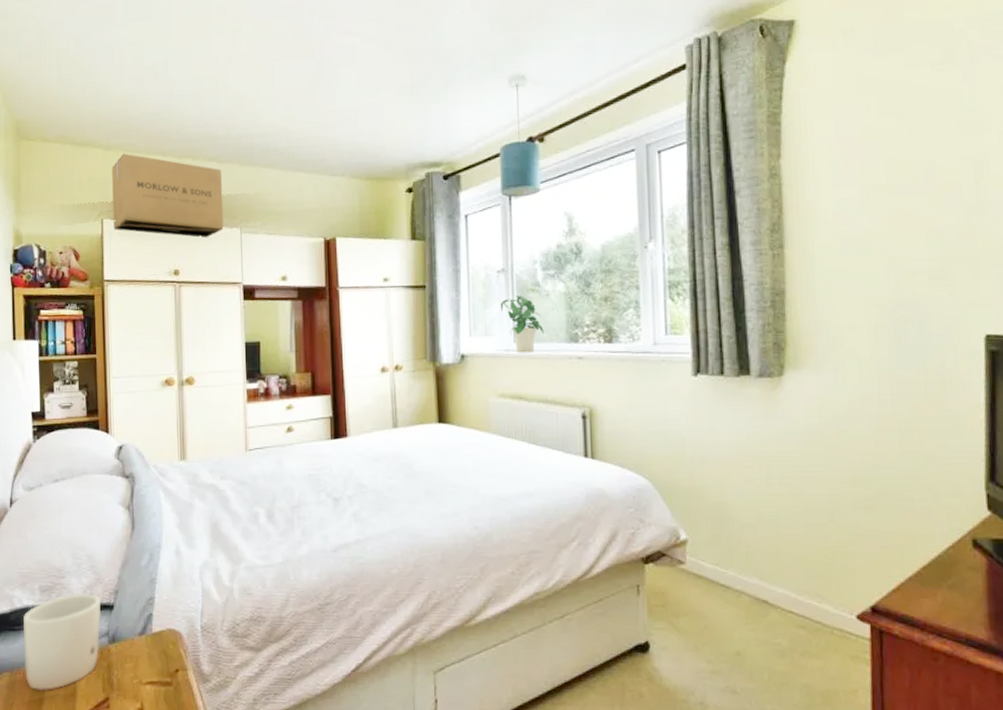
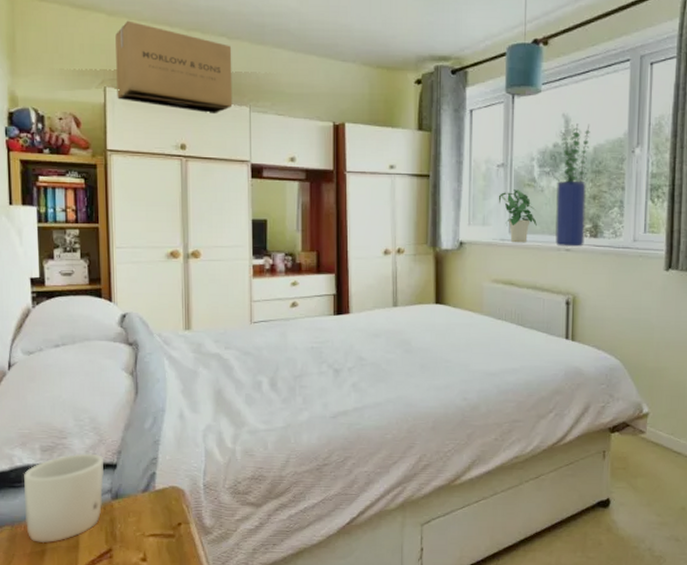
vase: none [563,220,598,354] -> present [555,123,590,247]

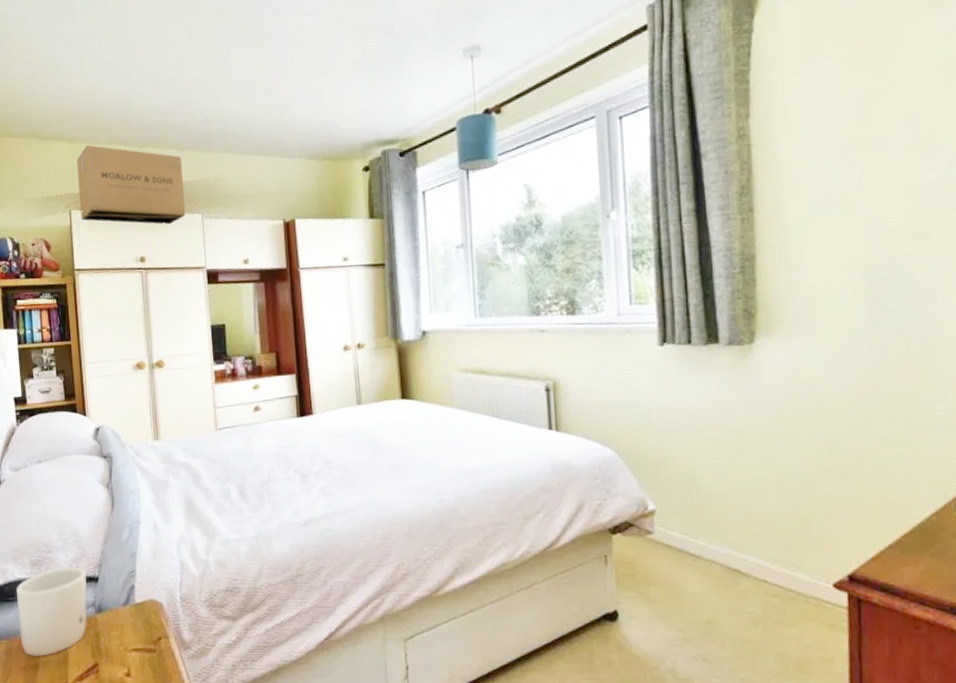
potted plant: present [498,190,537,243] -> none [460,270,505,328]
vase: present [555,123,590,247] -> none [524,191,561,328]

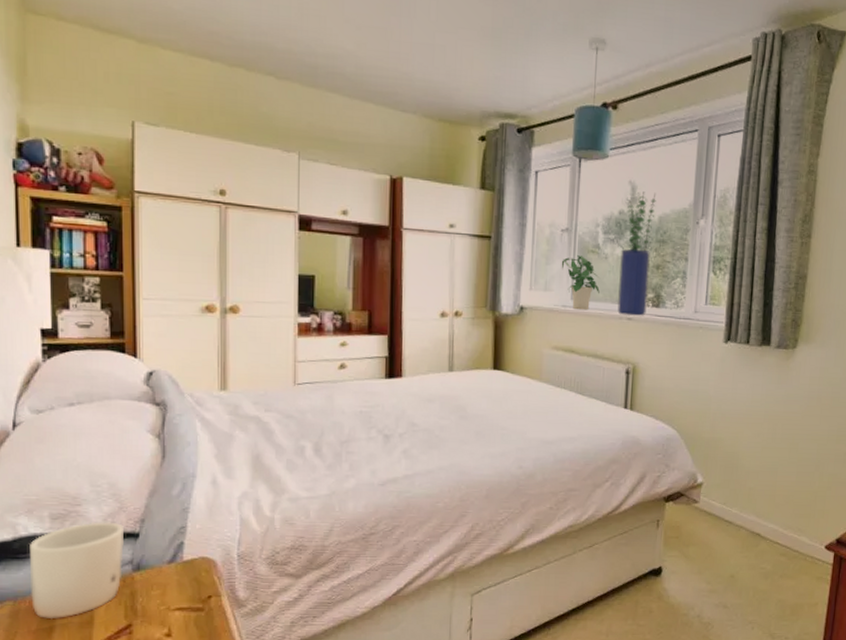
box: present [77,144,186,225] -> none [147,49,280,160]
potted plant: none [460,270,505,328] -> present [561,255,600,311]
vase: none [524,191,561,328] -> present [617,191,656,316]

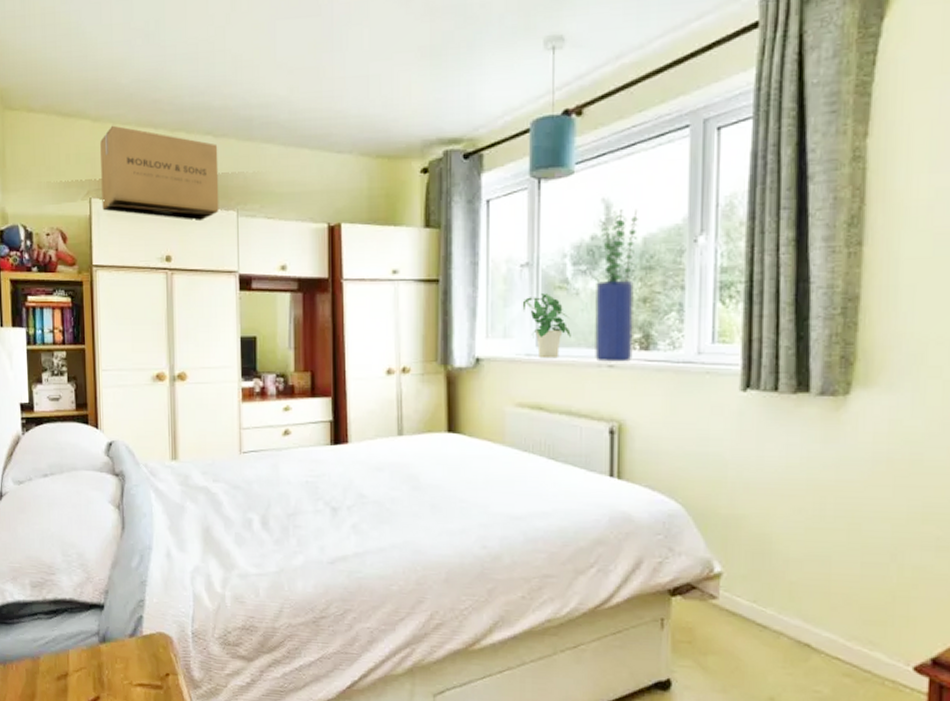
mug: present [30,522,124,620] -> none [15,591,92,686]
box: none [147,49,280,160] -> present [100,125,219,222]

